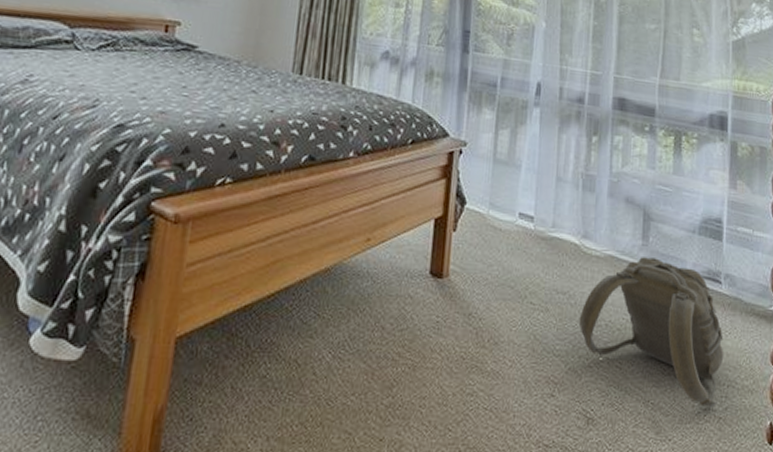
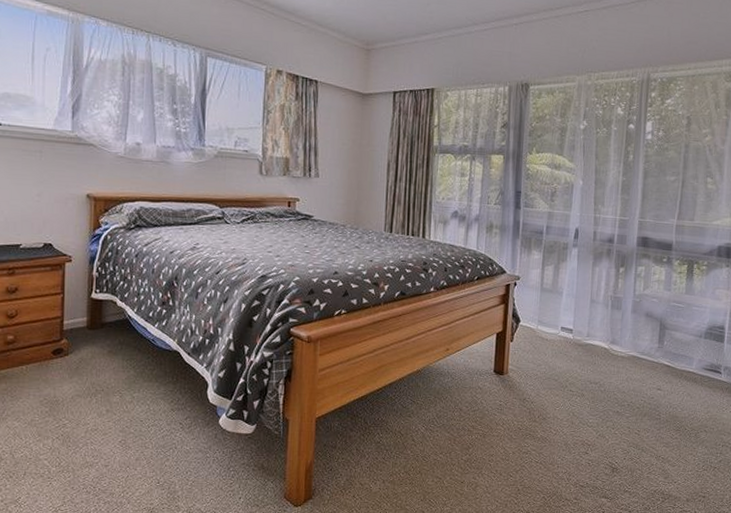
backpack: present [578,257,724,409] -> none [607,356,721,461]

